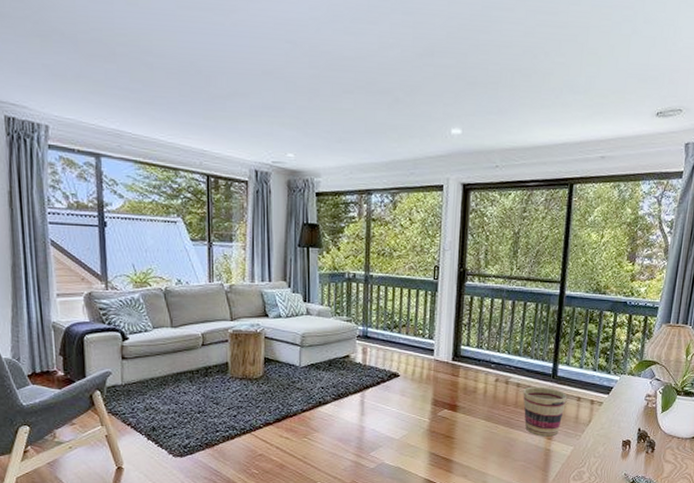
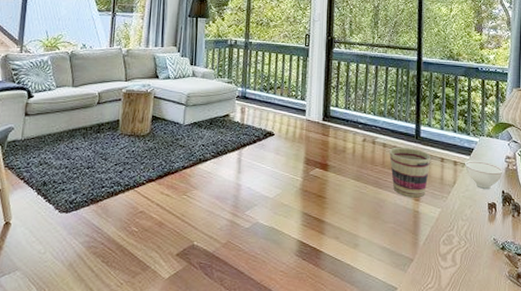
bowl: none [601,398,642,427] -> present [464,160,503,189]

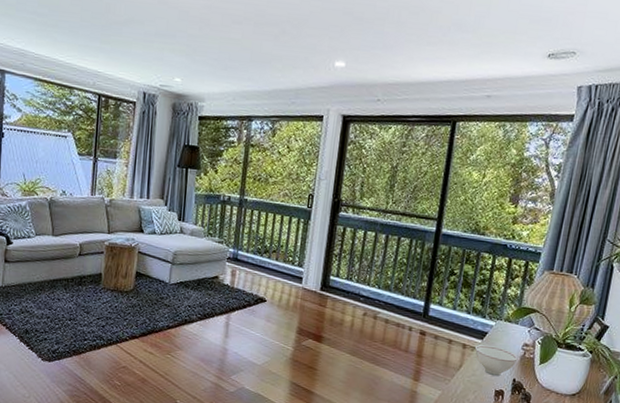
basket: present [389,147,431,198] -> none [391,323,438,378]

